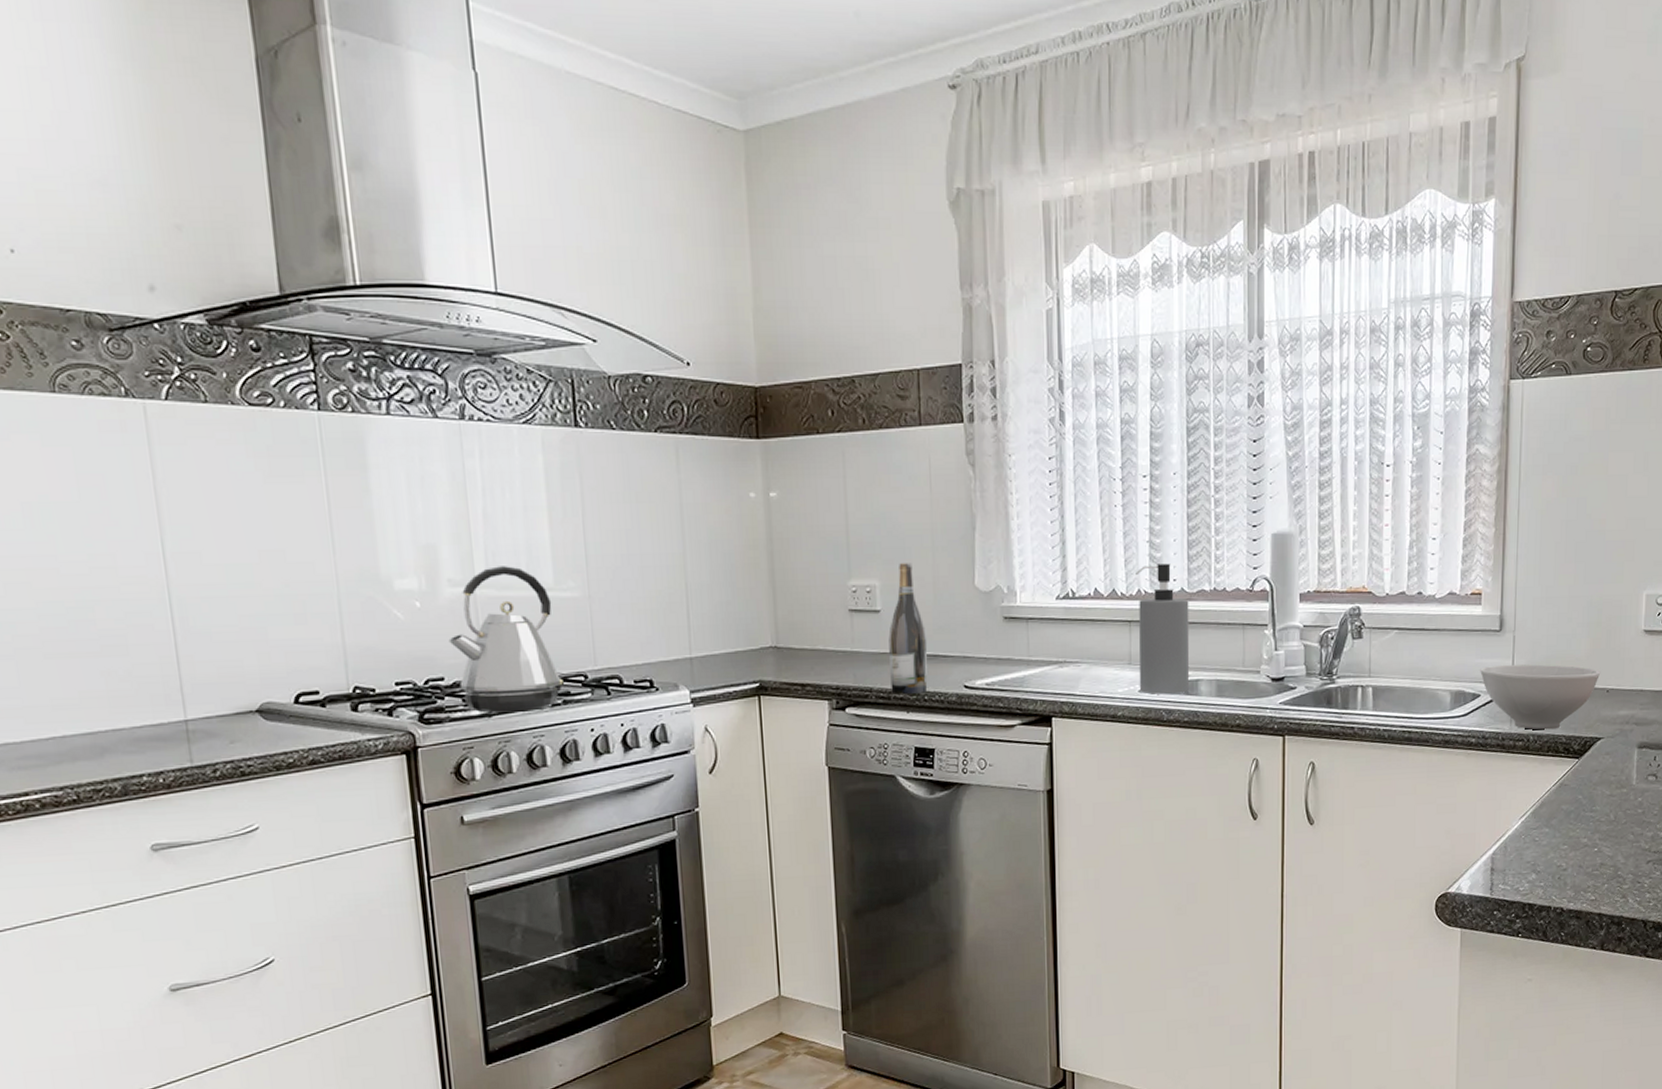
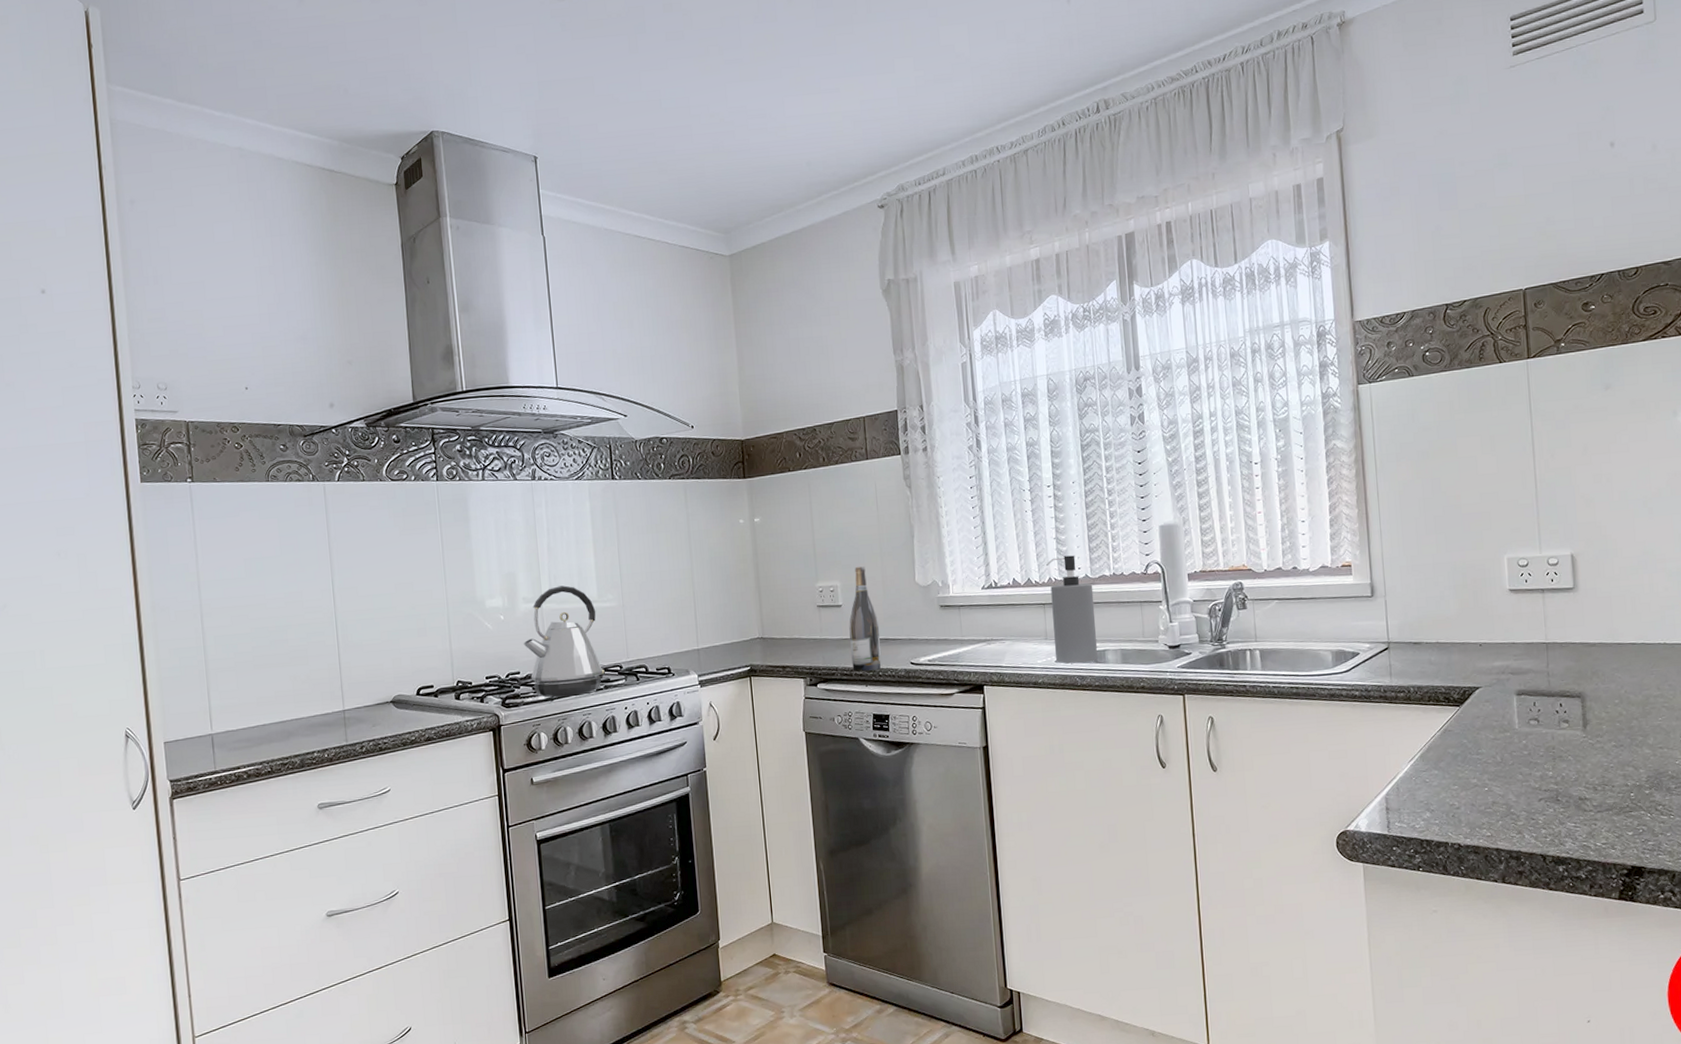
bowl: present [1480,664,1601,730] -> none [1357,624,1472,682]

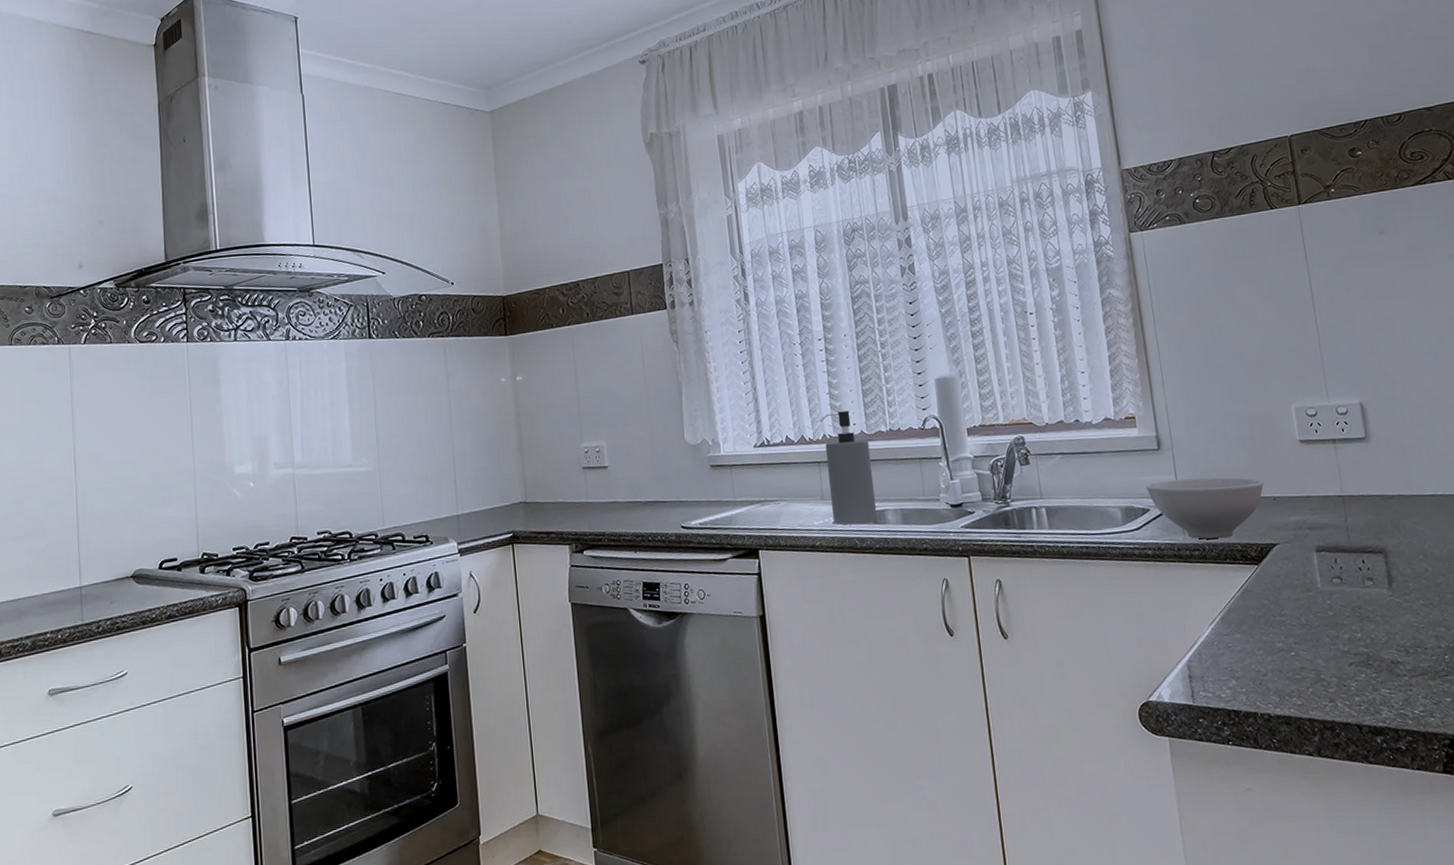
kettle: present [523,585,605,698] -> none [273,449,359,570]
wine bottle: present [849,566,882,672] -> none [616,425,651,537]
bowl: none [1357,624,1472,682] -> present [1145,477,1265,540]

